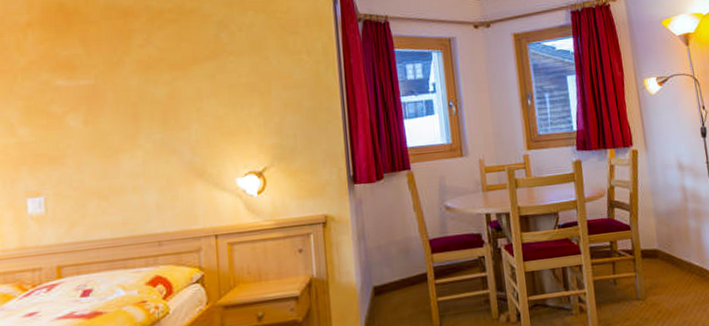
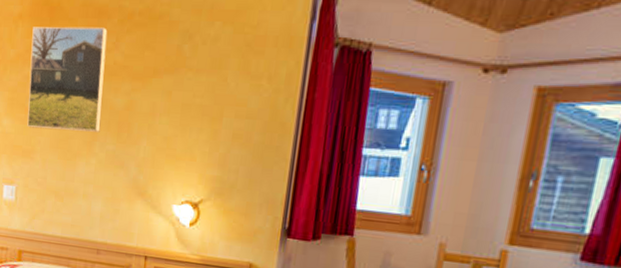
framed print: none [46,26,143,133] -> present [27,26,108,132]

